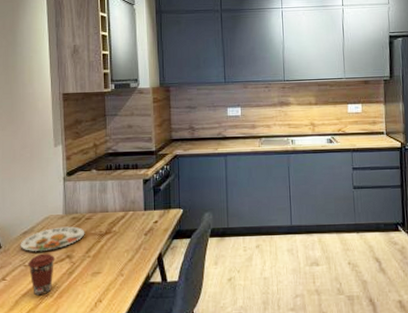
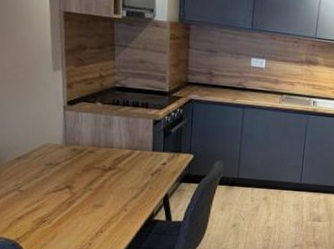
plate: present [20,226,85,251] -> none [13,156,87,179]
coffee cup: present [28,253,55,296] -> none [23,180,54,221]

